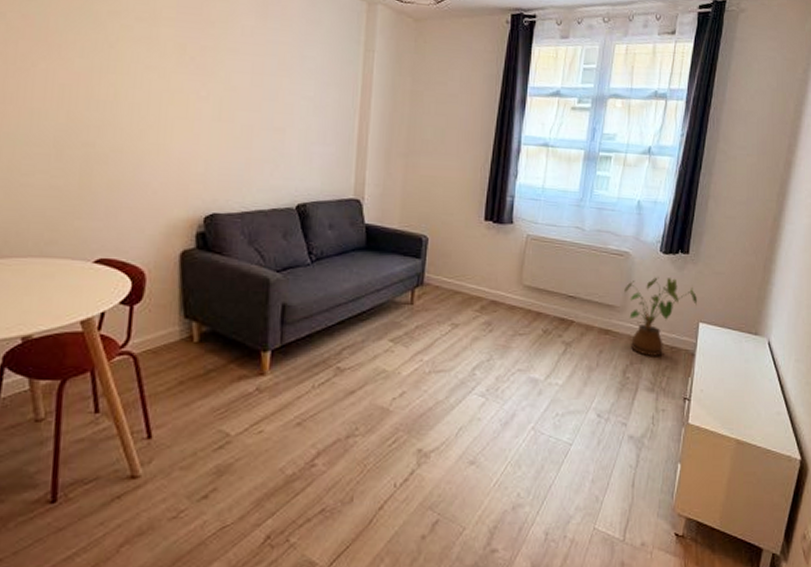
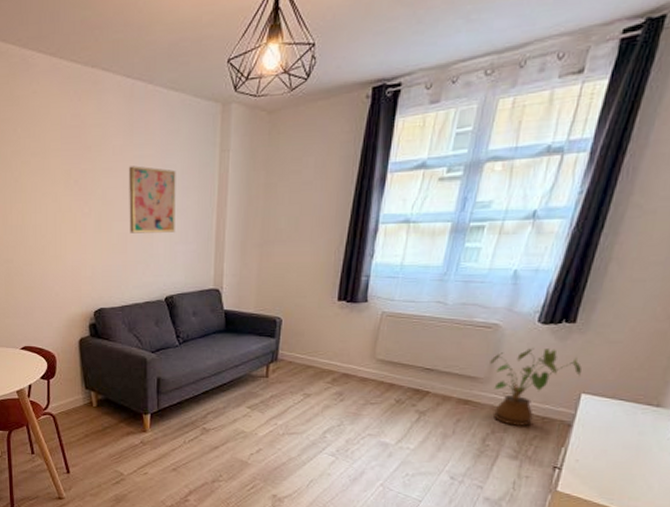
wall art: none [257,51,316,131] -> present [129,166,176,234]

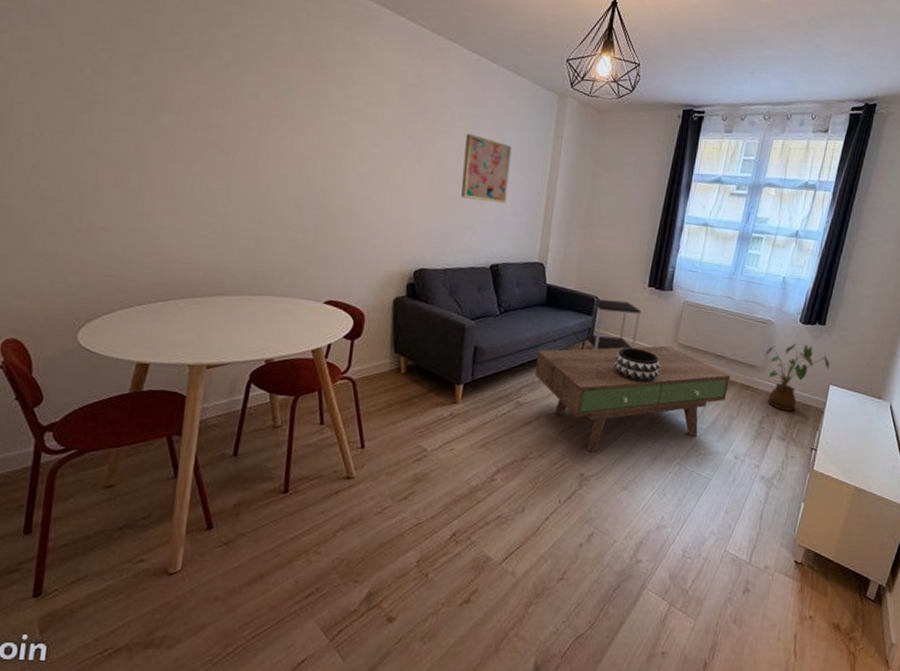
coffee table: none [218,363,444,474] -> present [534,345,731,452]
side table: none [267,319,331,374] -> present [583,298,642,351]
decorative bowl: none [303,367,357,404] -> present [614,347,661,383]

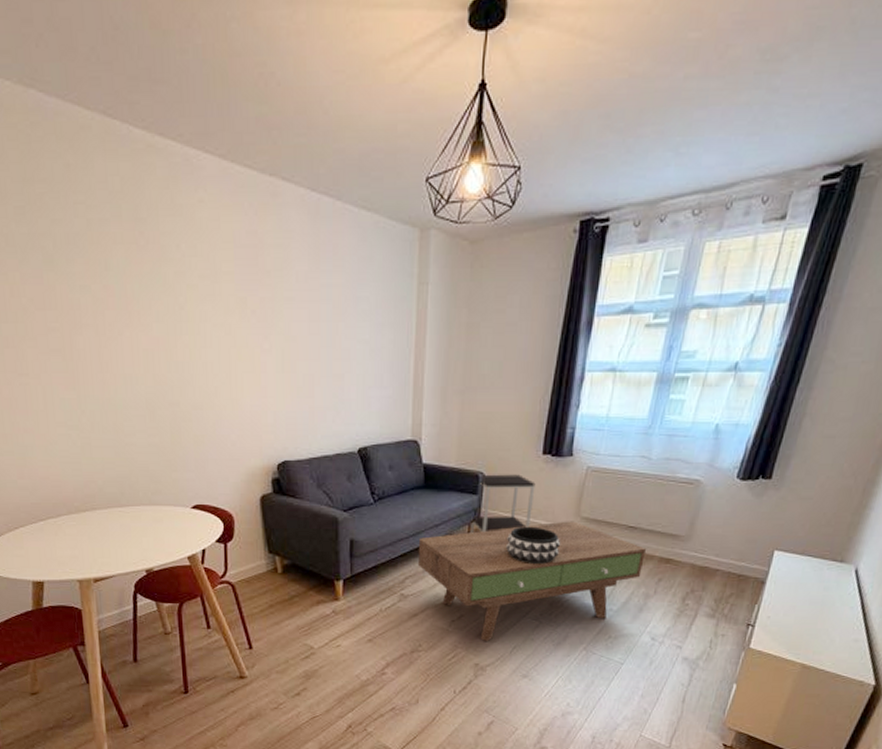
wall art: present [461,133,512,203] -> none [316,296,369,375]
house plant: present [765,344,830,411] -> none [691,505,776,584]

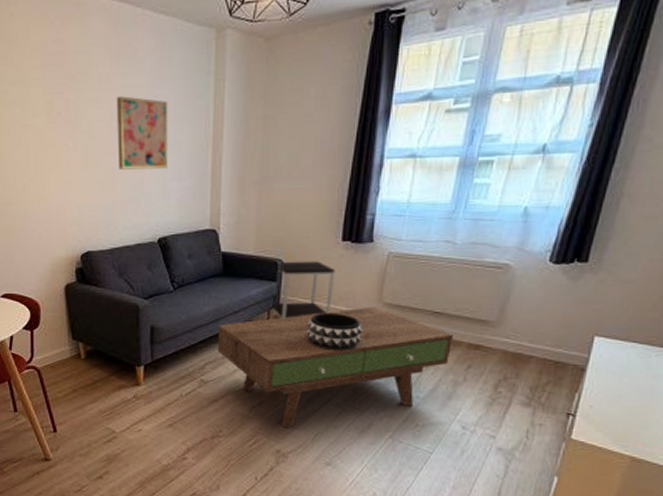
wall art: none [316,296,369,375] -> present [117,96,168,170]

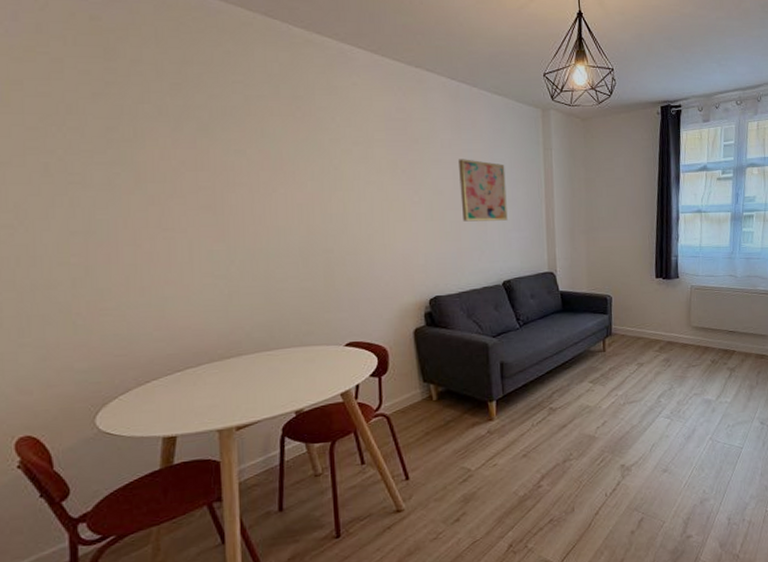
coffee table: present [217,307,454,428] -> none [562,330,745,443]
side table: present [269,261,335,320] -> none [604,295,654,348]
decorative bowl: present [307,312,363,351] -> none [636,337,680,370]

